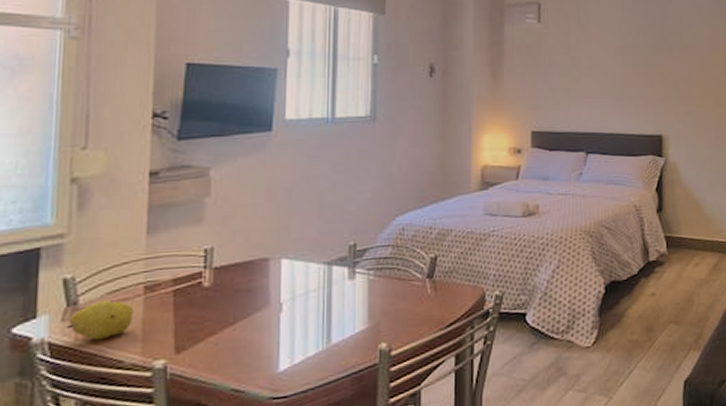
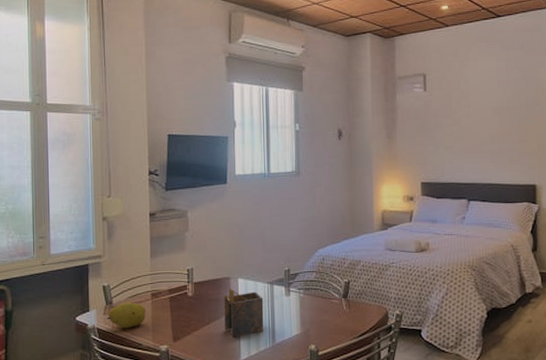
napkin holder: none [257,272,317,341] -> present [224,287,264,338]

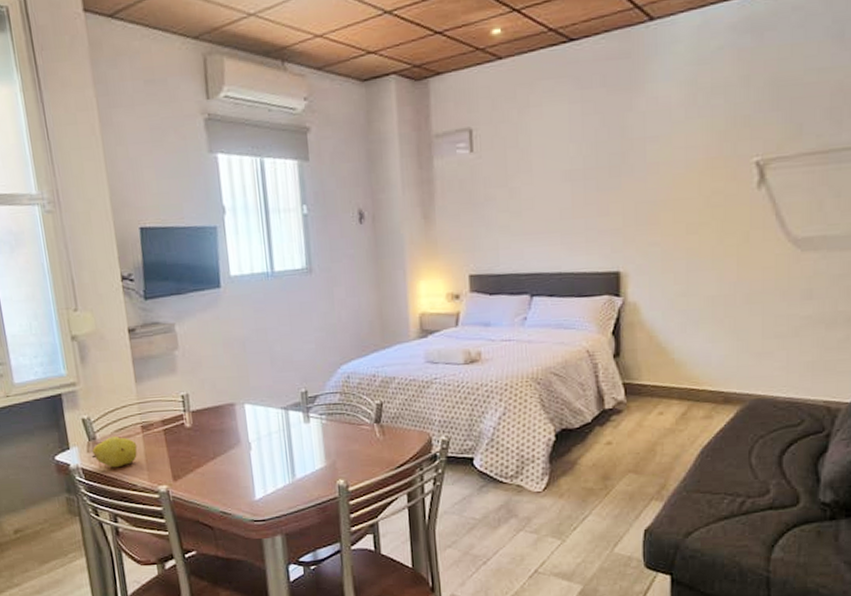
napkin holder: present [224,287,264,338] -> none [229,415,281,474]

